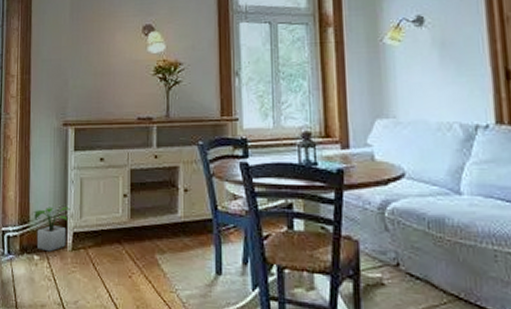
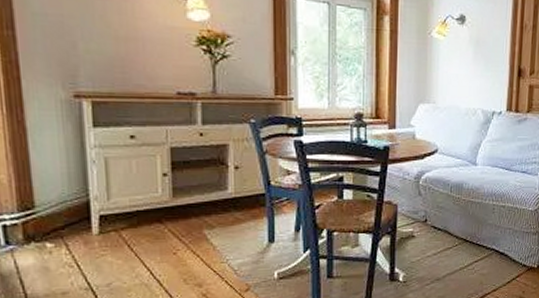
potted plant: present [31,207,71,252] -> none [35,189,94,238]

